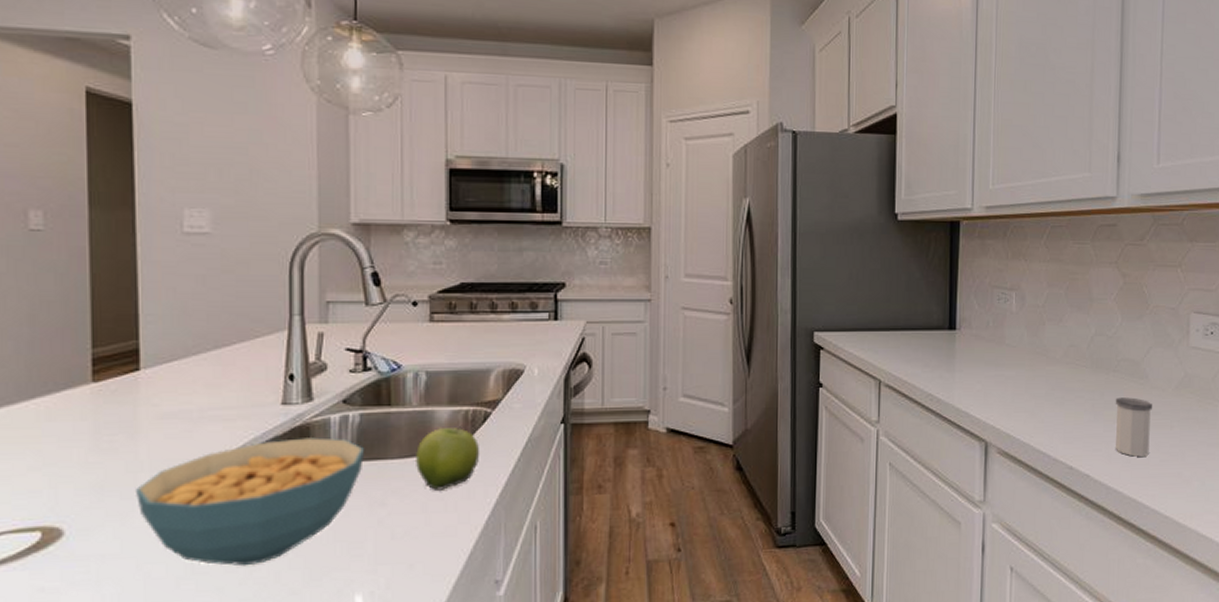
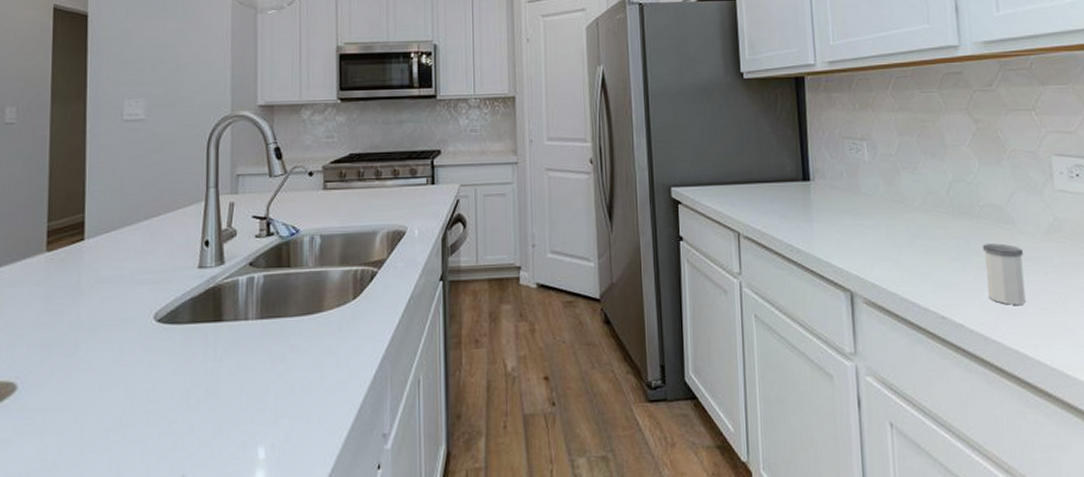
cereal bowl: present [135,437,365,566] -> none [76,297,268,419]
fruit: present [414,425,480,490] -> none [310,283,368,346]

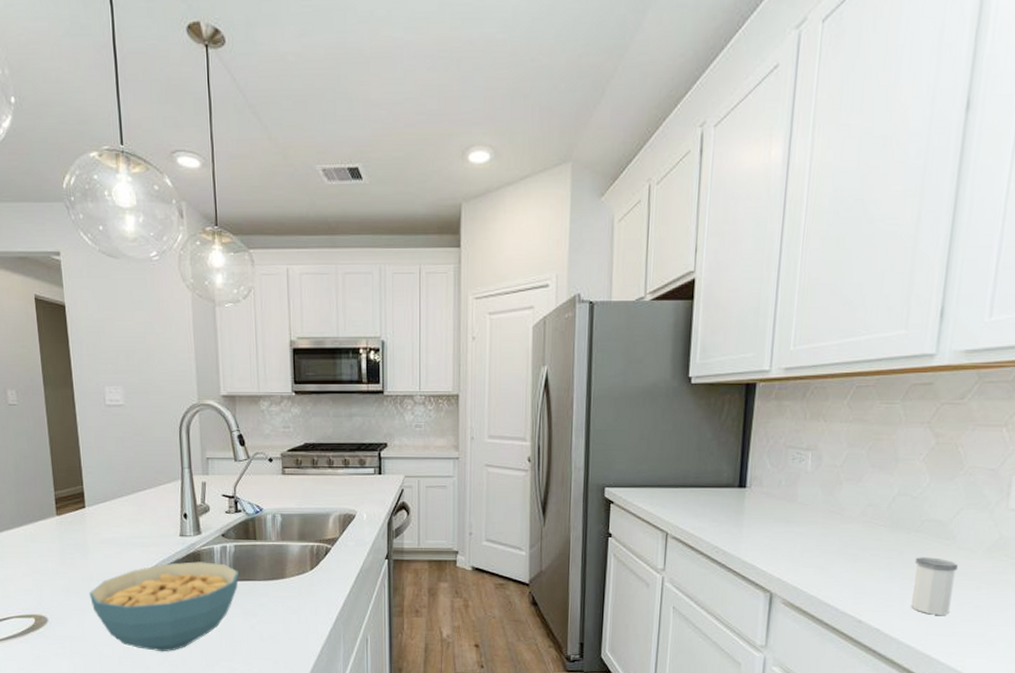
cereal bowl: none [76,297,268,419] -> present [89,562,240,652]

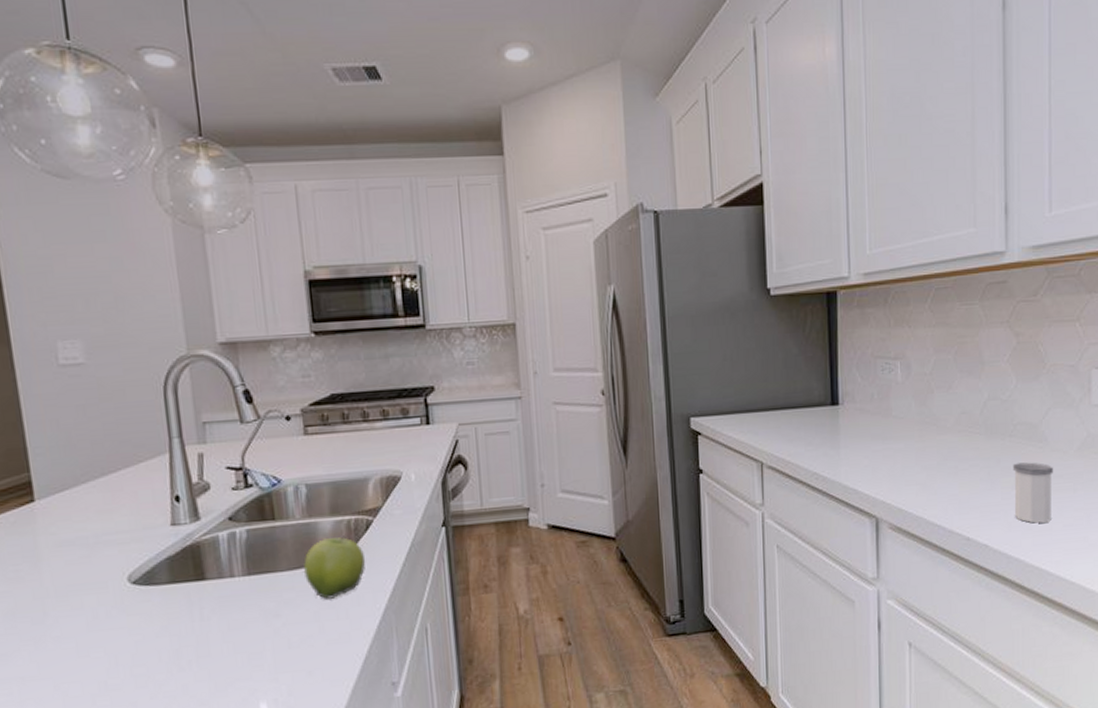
cereal bowl: present [89,562,240,652] -> none [44,555,256,681]
fruit: none [275,557,324,607] -> present [303,534,366,599]

